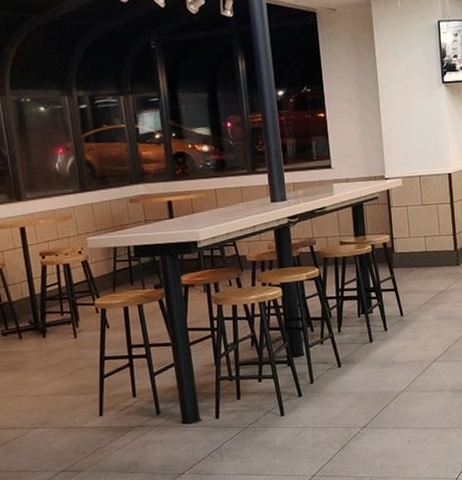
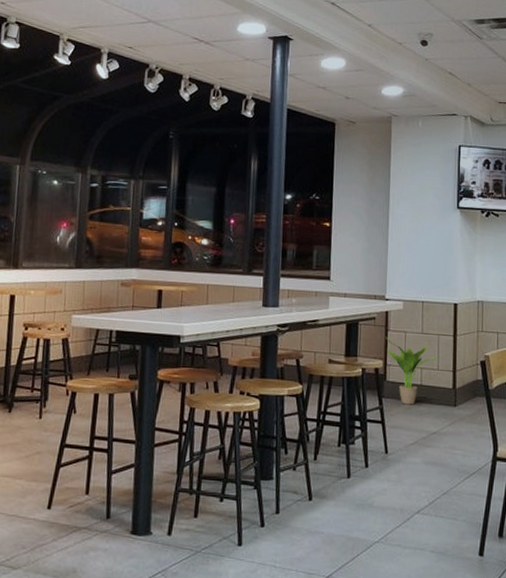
potted plant: none [389,213,439,271] -> present [385,337,438,405]

